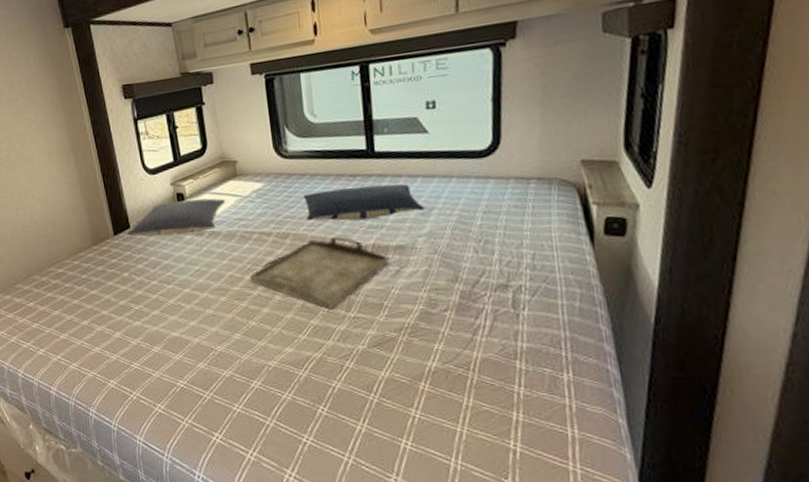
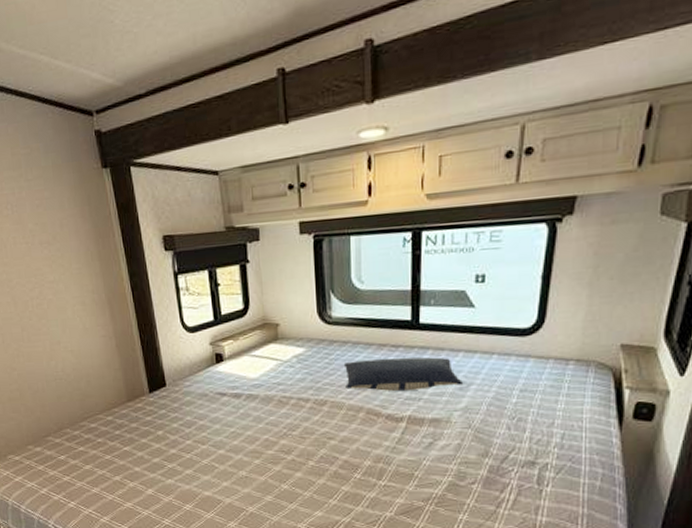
pillow: present [126,198,226,237] -> none [162,360,266,397]
serving tray: present [250,236,390,310] -> none [285,406,424,478]

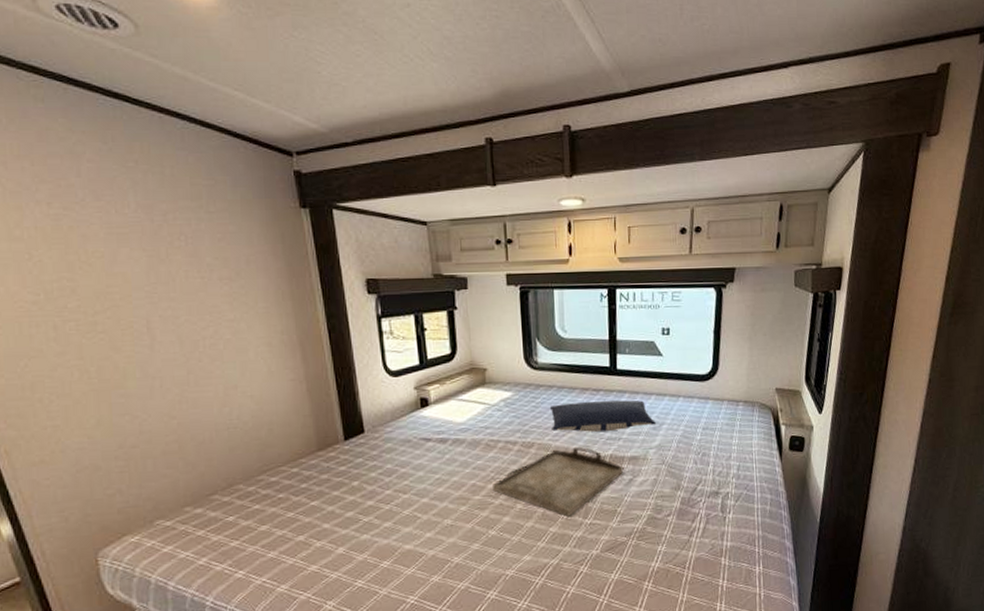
serving tray: none [285,406,424,478] -> present [493,446,624,518]

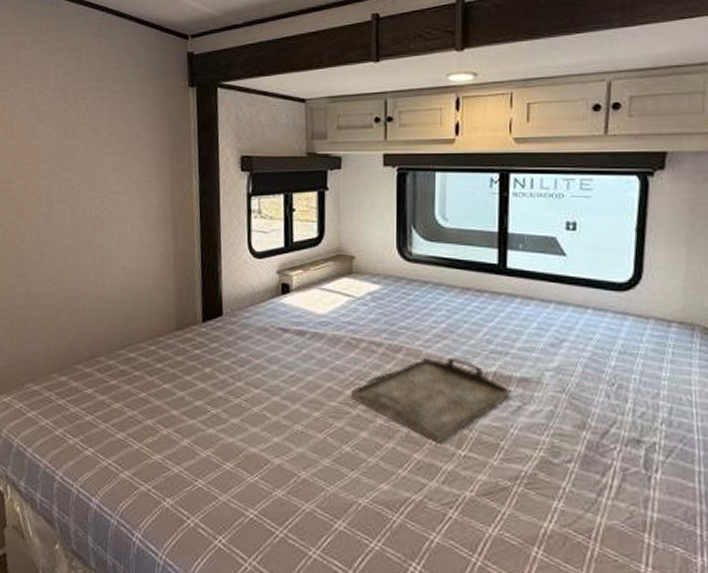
pillow: present [549,400,657,432] -> none [422,304,556,343]

